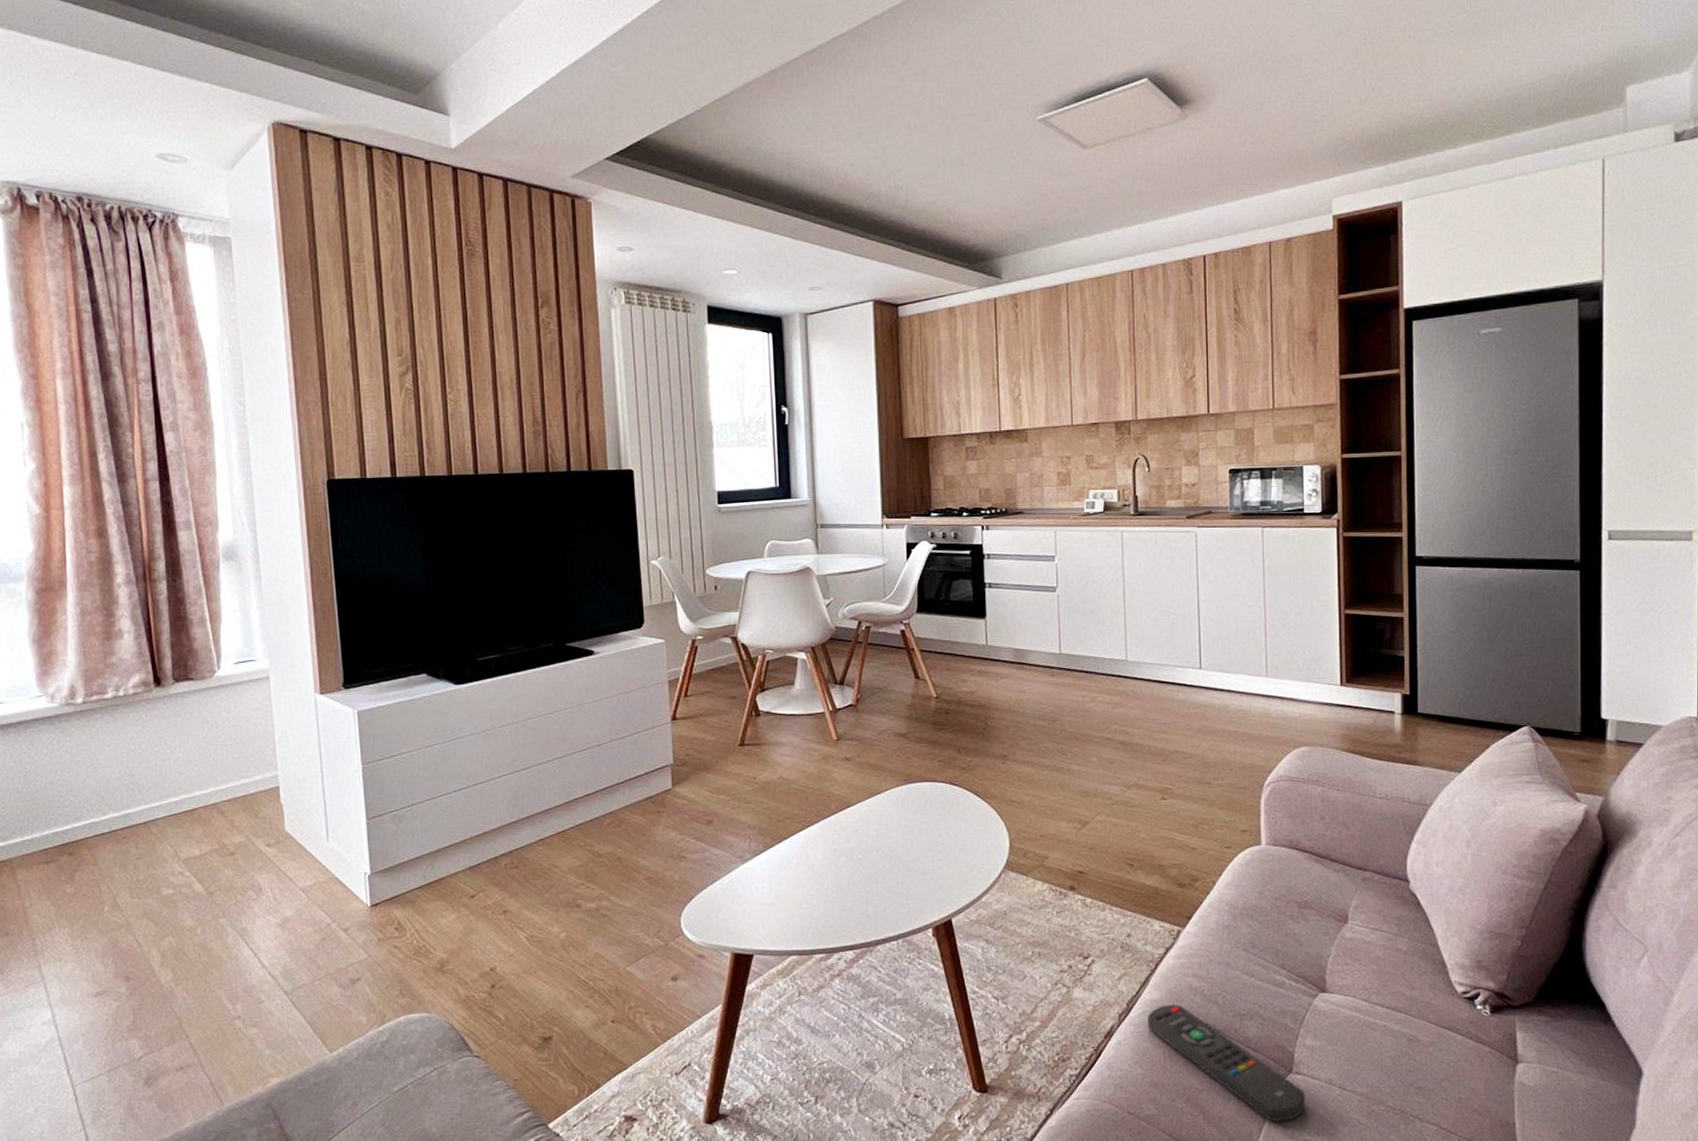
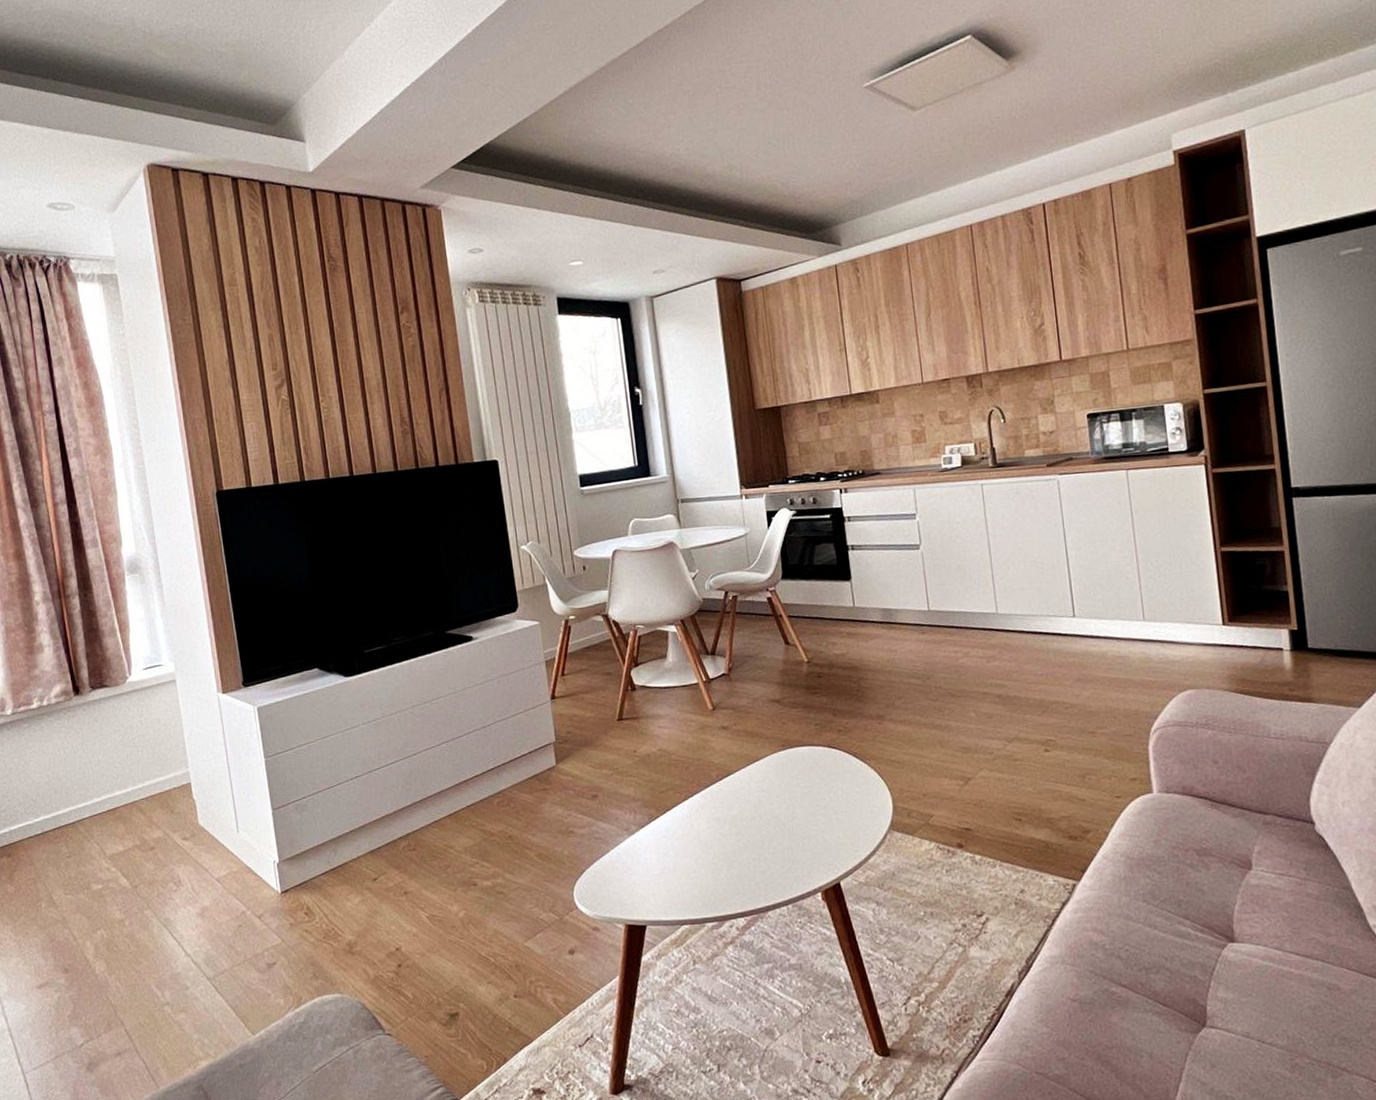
remote control: present [1148,1004,1306,1122] -> none [1049,959,1224,1078]

